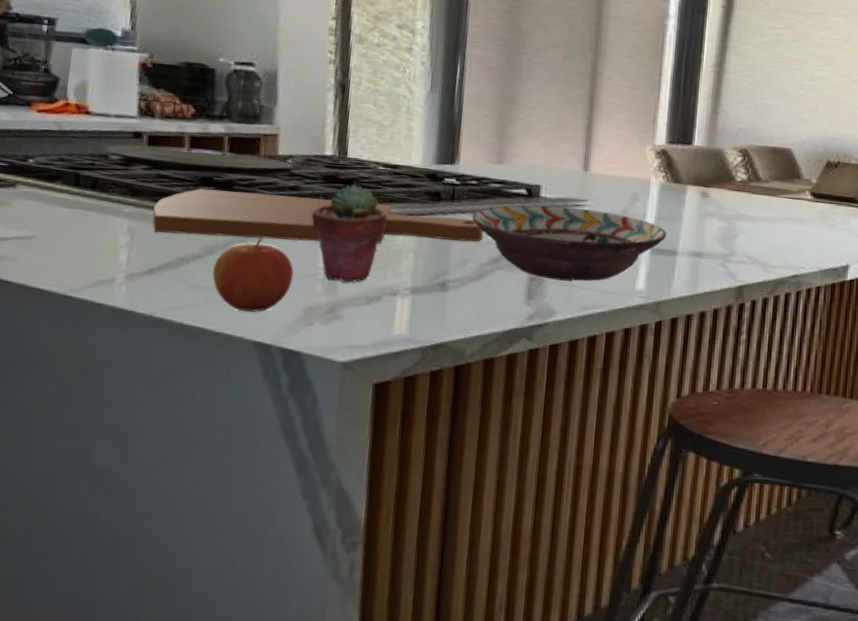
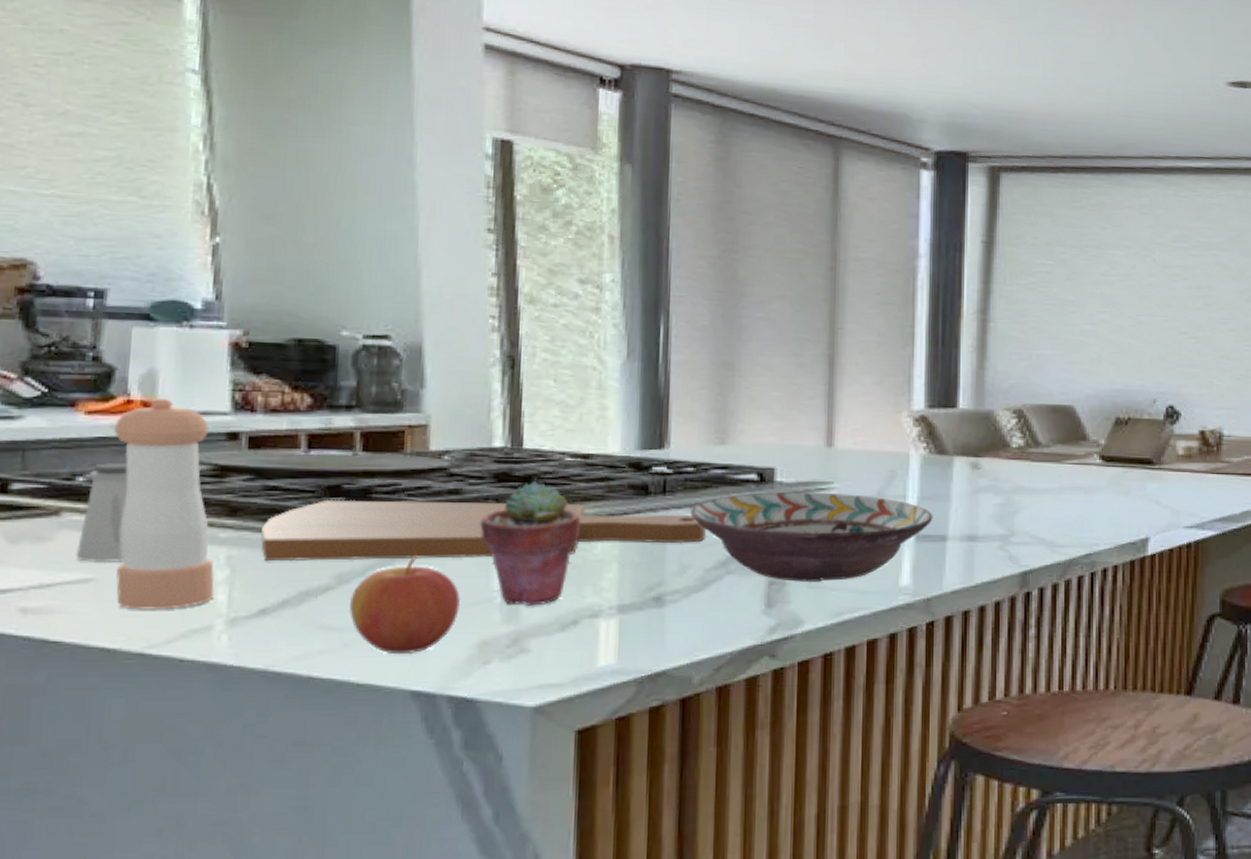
saltshaker: none [24,149,64,225] -> present [75,462,129,562]
pepper shaker: none [51,103,122,264] -> present [114,399,214,610]

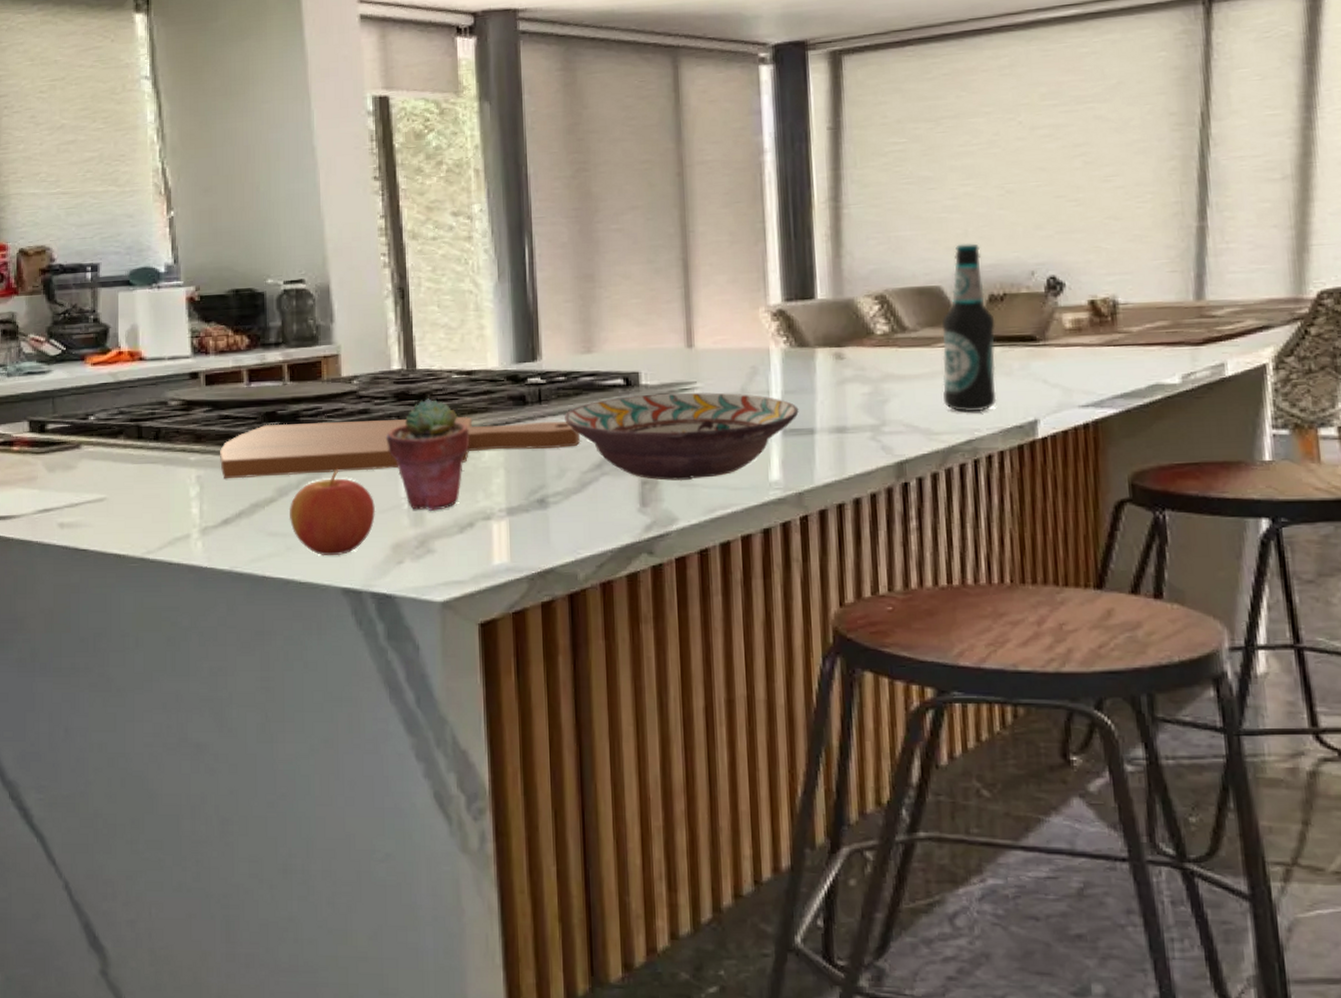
saltshaker: present [75,462,129,562] -> none [92,403,125,485]
pepper shaker: present [114,399,214,610] -> none [112,349,189,523]
bottle: none [1069,368,1119,528] -> present [941,243,997,413]

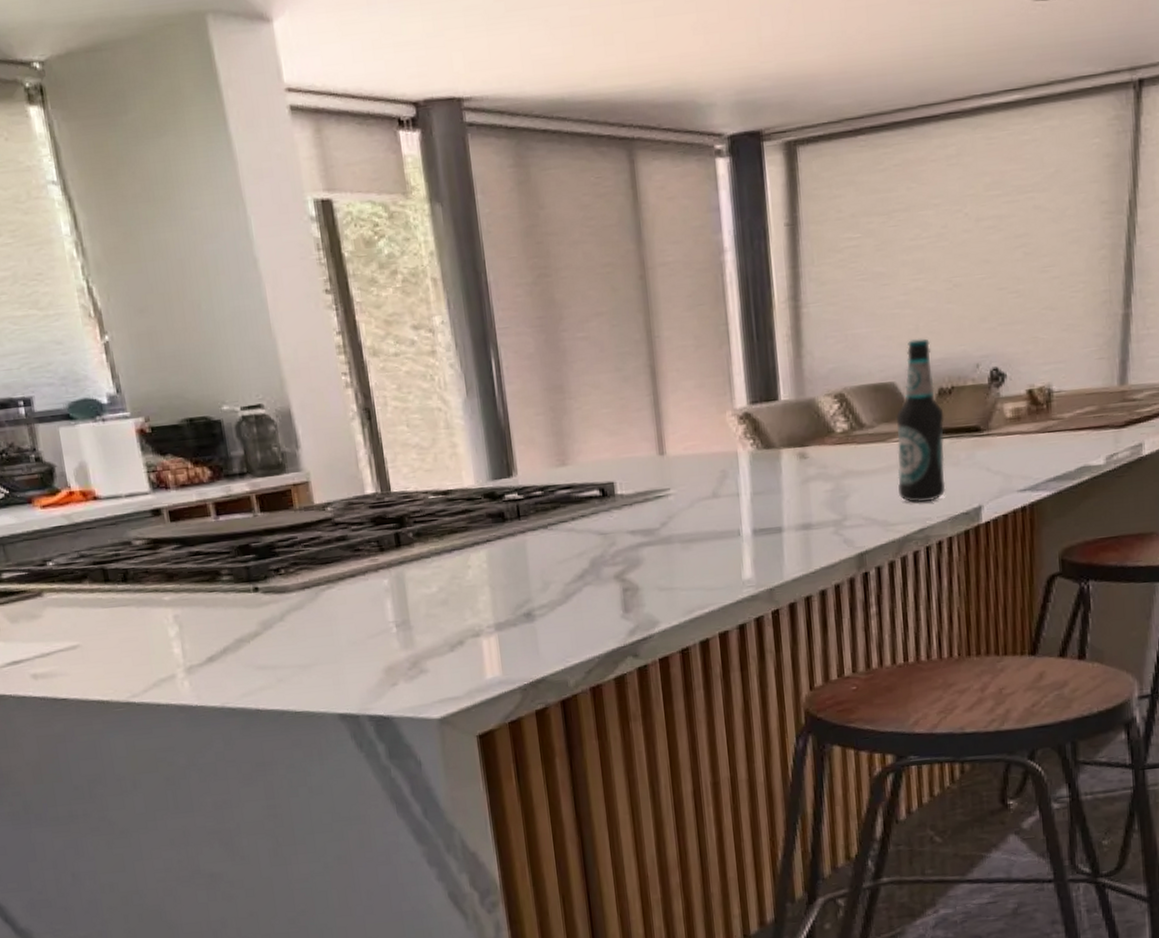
cutting board: present [220,417,581,479] -> none [195,534,562,617]
apple: present [289,468,376,556] -> none [275,597,365,685]
potted succulent: present [386,398,470,512] -> none [367,521,452,634]
decorative bowl: present [565,392,799,481] -> none [544,497,767,586]

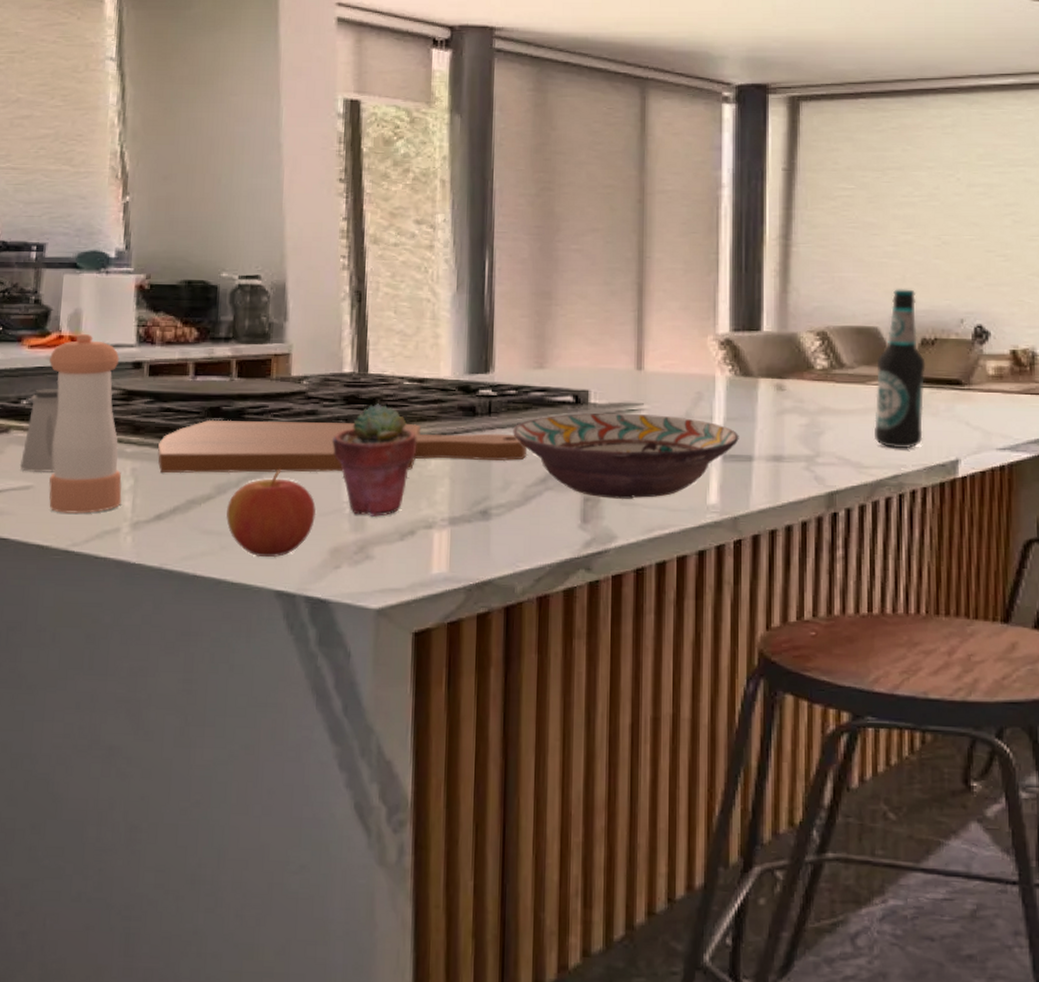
saltshaker: none [56,546,97,632] -> present [19,388,59,472]
pepper shaker: none [65,487,171,668] -> present [49,334,122,514]
cutting board: none [195,534,562,617] -> present [157,419,528,474]
apple: none [275,597,365,685] -> present [225,468,317,558]
potted succulent: none [367,521,452,634] -> present [332,403,417,518]
decorative bowl: none [544,497,767,586] -> present [513,413,739,499]

